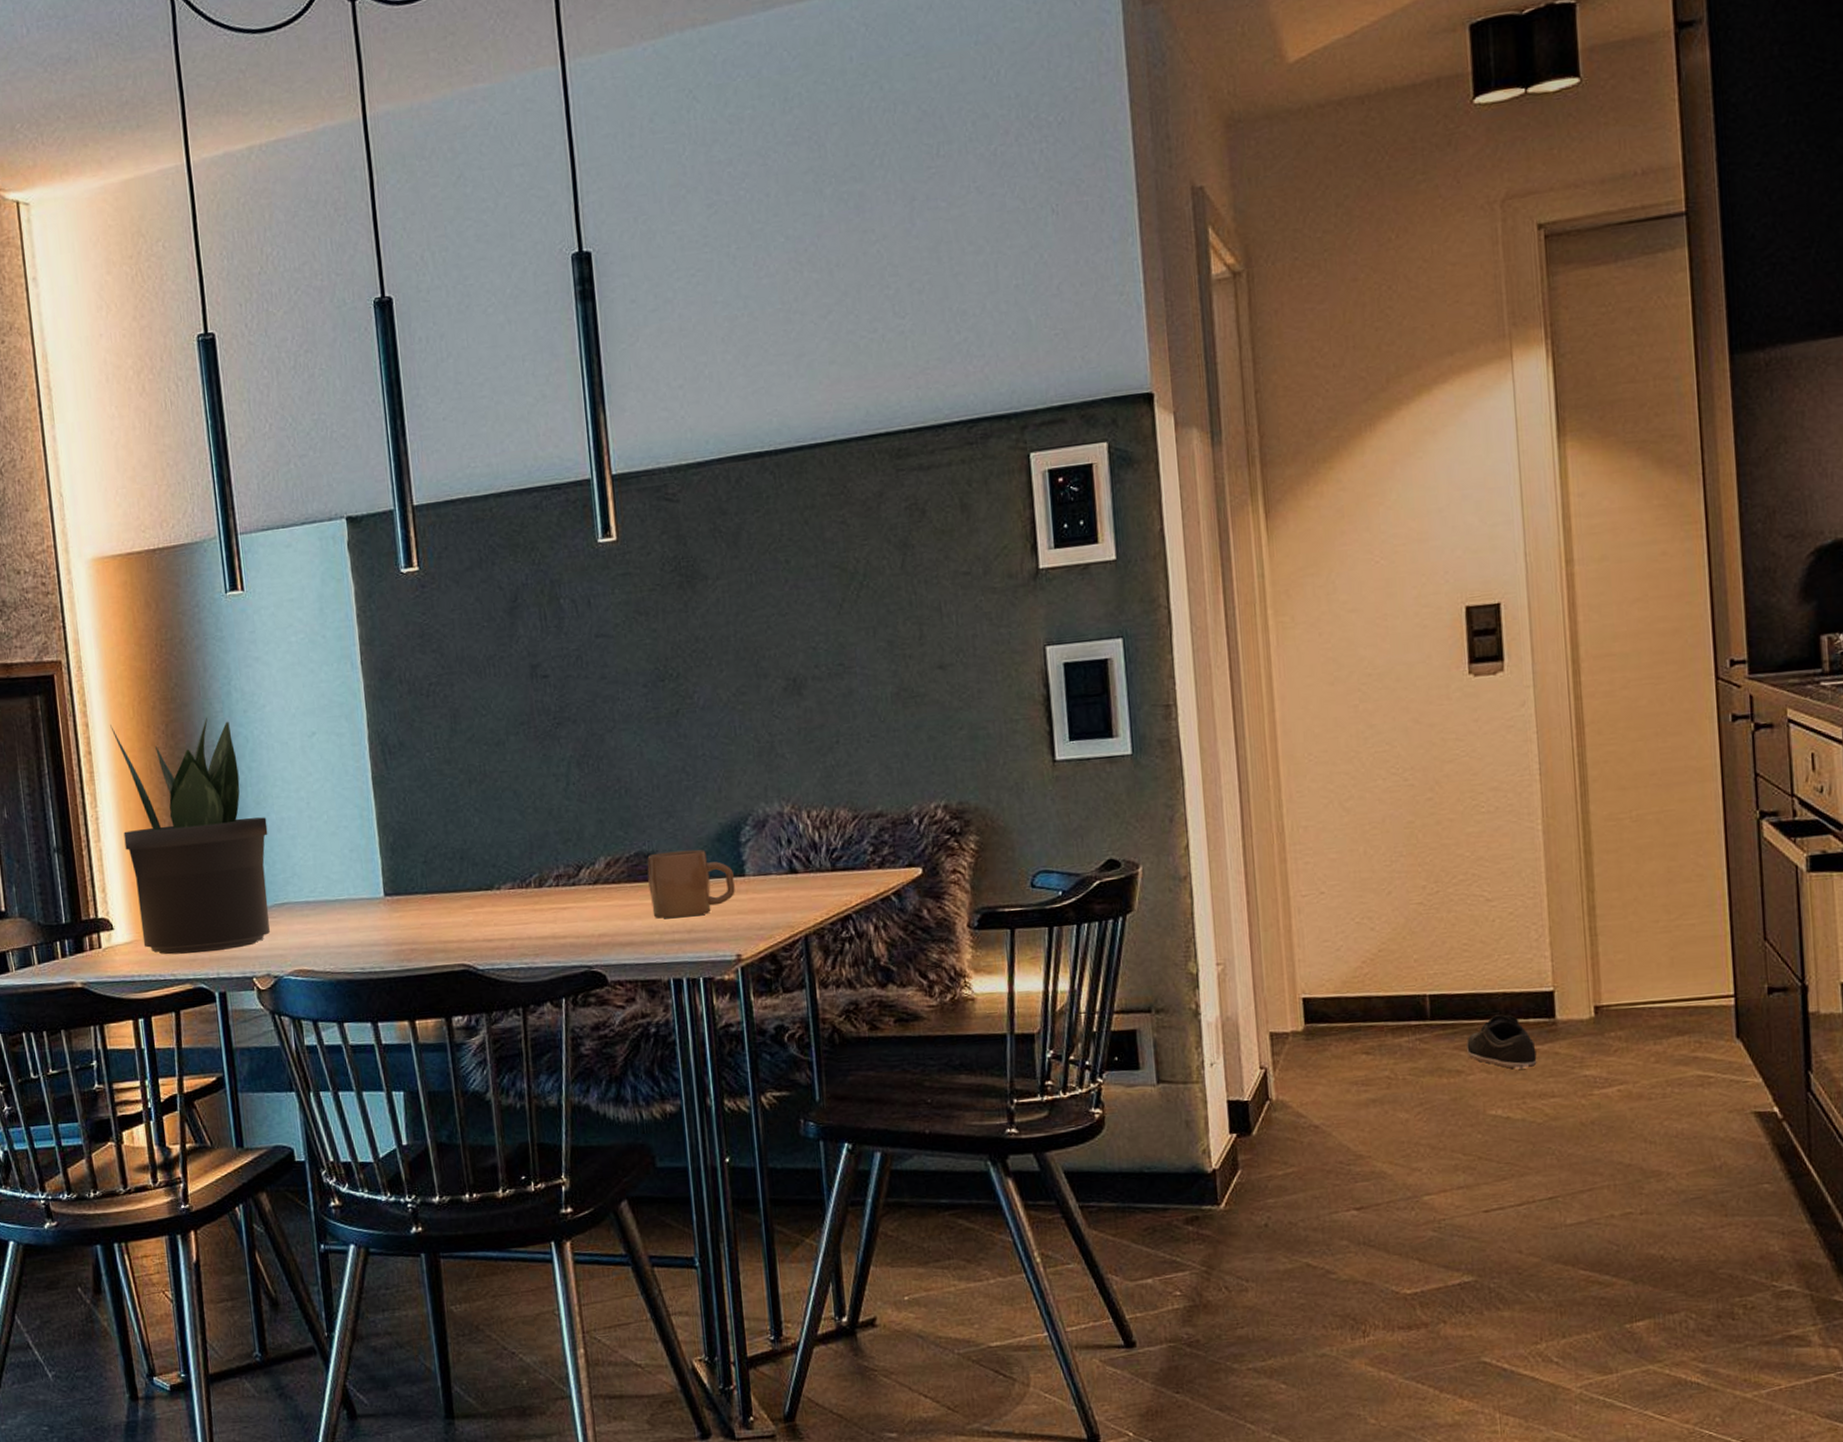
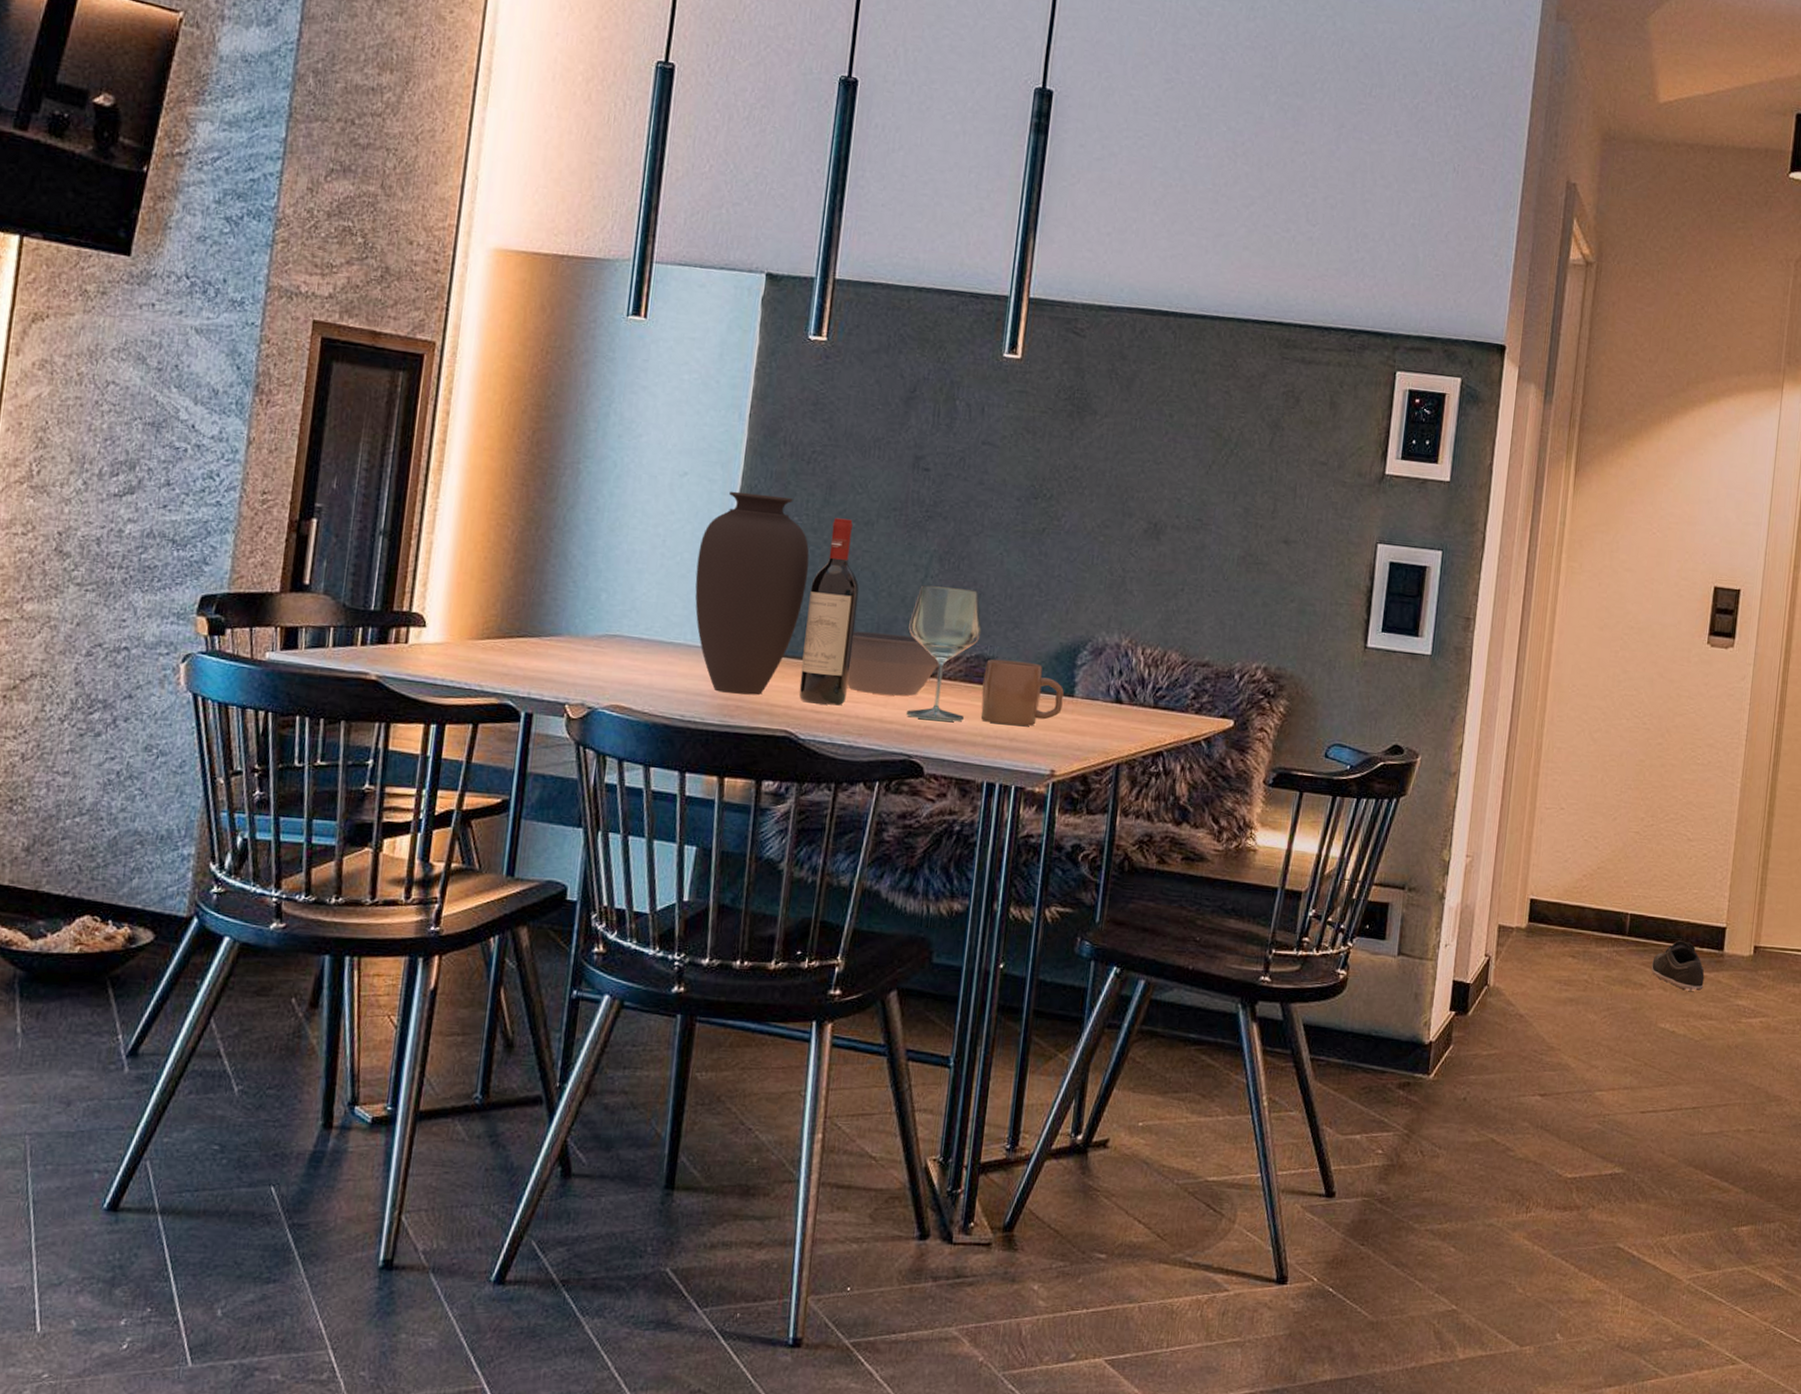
planter: present [110,717,270,955] -> none [455,418,617,671]
vase: none [342,734,453,939] -> present [695,491,810,695]
wine bottle: none [456,743,516,933] -> present [798,518,860,706]
bowl: none [508,847,599,912] -> present [847,631,939,696]
wine glass: none [560,788,637,928] -> present [905,585,983,722]

